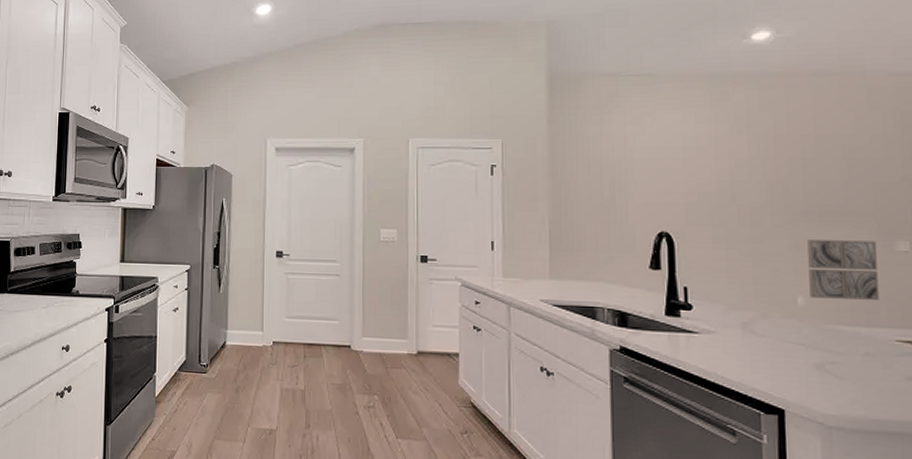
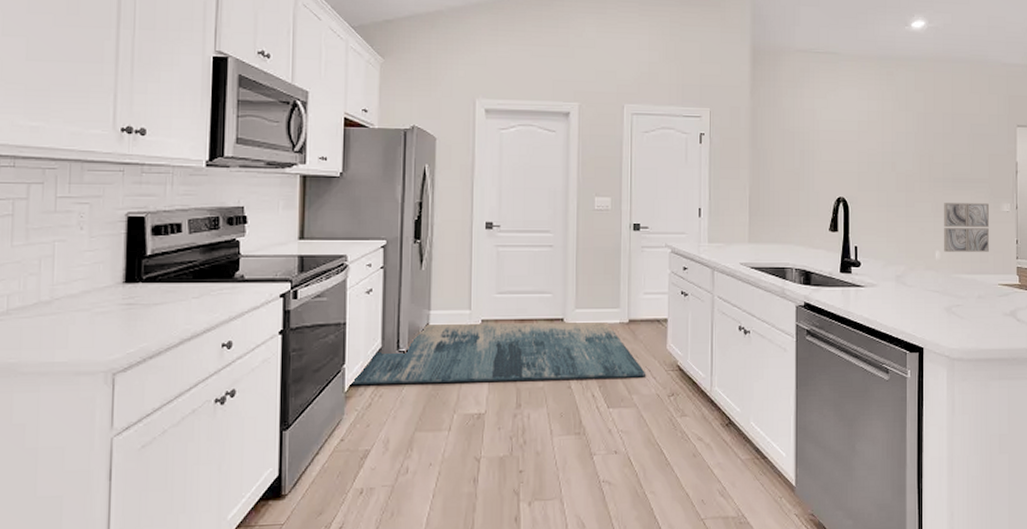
rug: none [161,343,436,411] -> present [351,322,645,385]

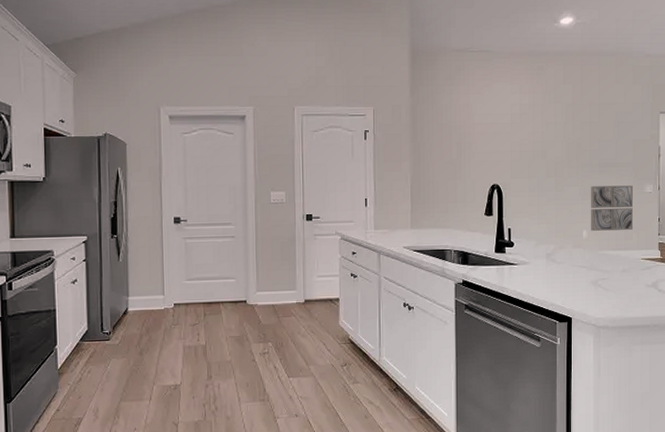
rug: present [351,322,645,385] -> none [63,303,321,363]

